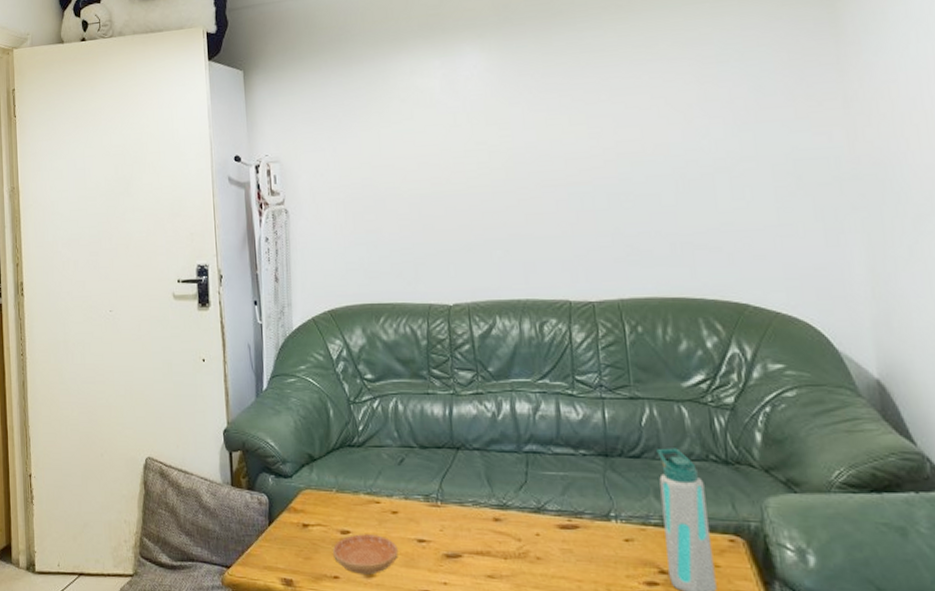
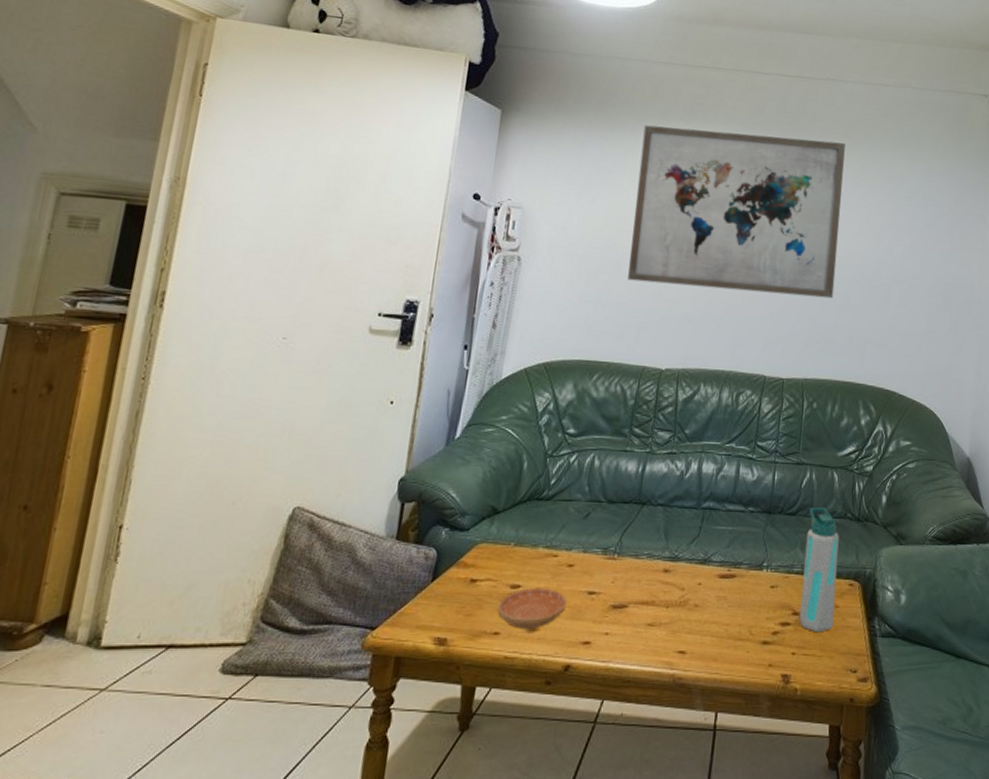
wall art: none [381,17,639,217] -> present [628,125,845,299]

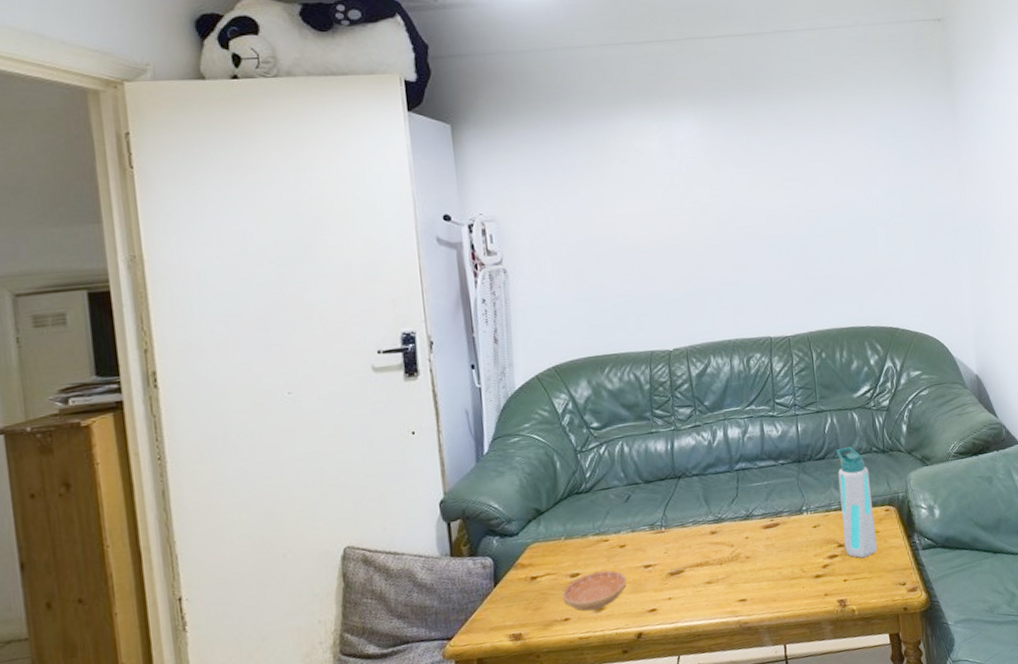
wall art: present [628,125,845,299] -> none [600,95,823,272]

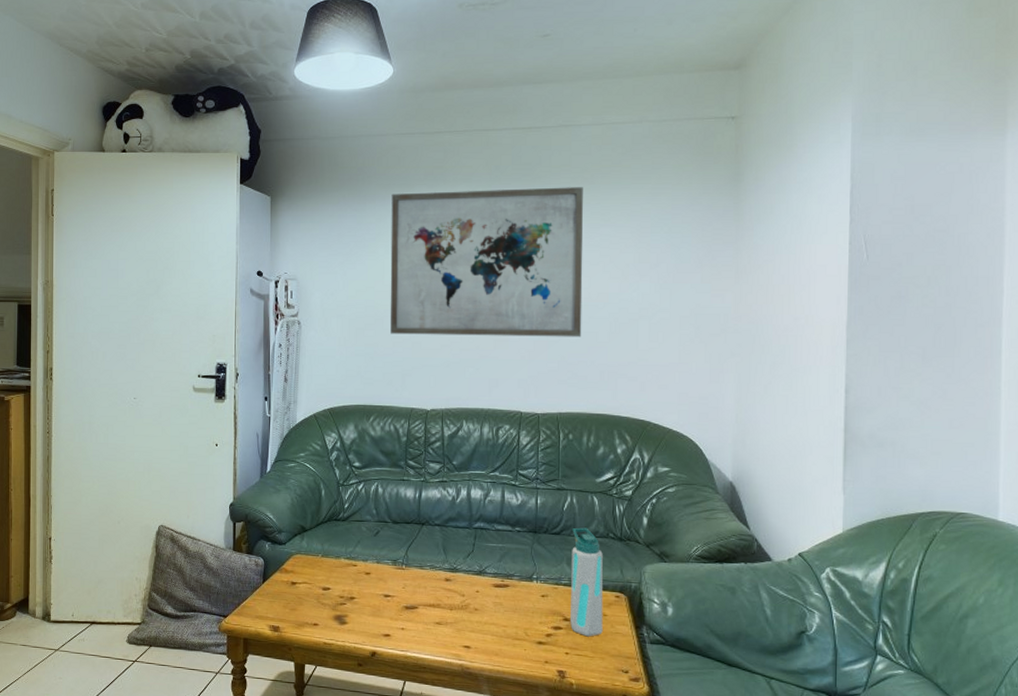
saucer: present [563,570,627,611] -> none [315,590,368,622]
wall art: none [600,95,823,272] -> present [390,187,583,337]

